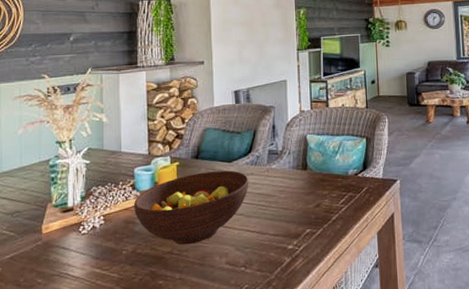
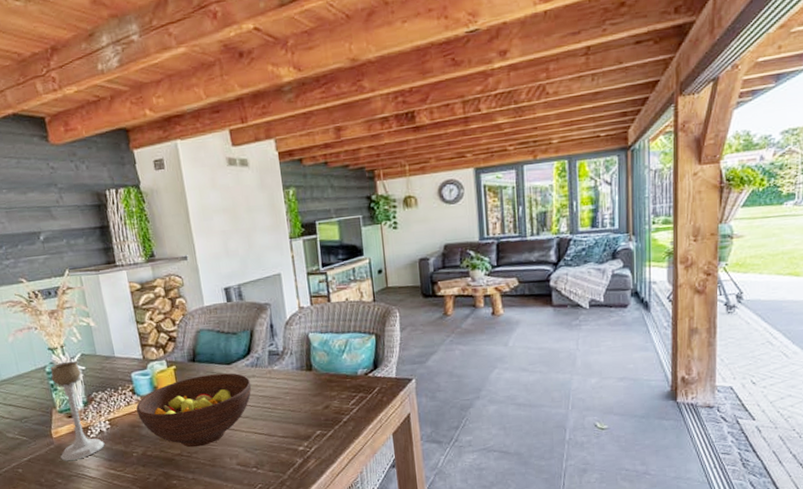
candle holder: none [46,154,95,258] -> present [50,360,105,461]

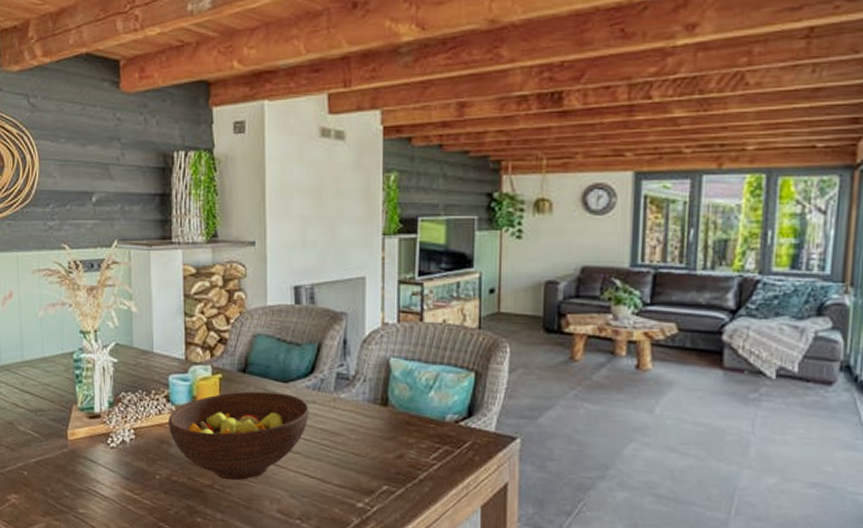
candle holder: present [50,360,105,461] -> none [72,350,125,471]

